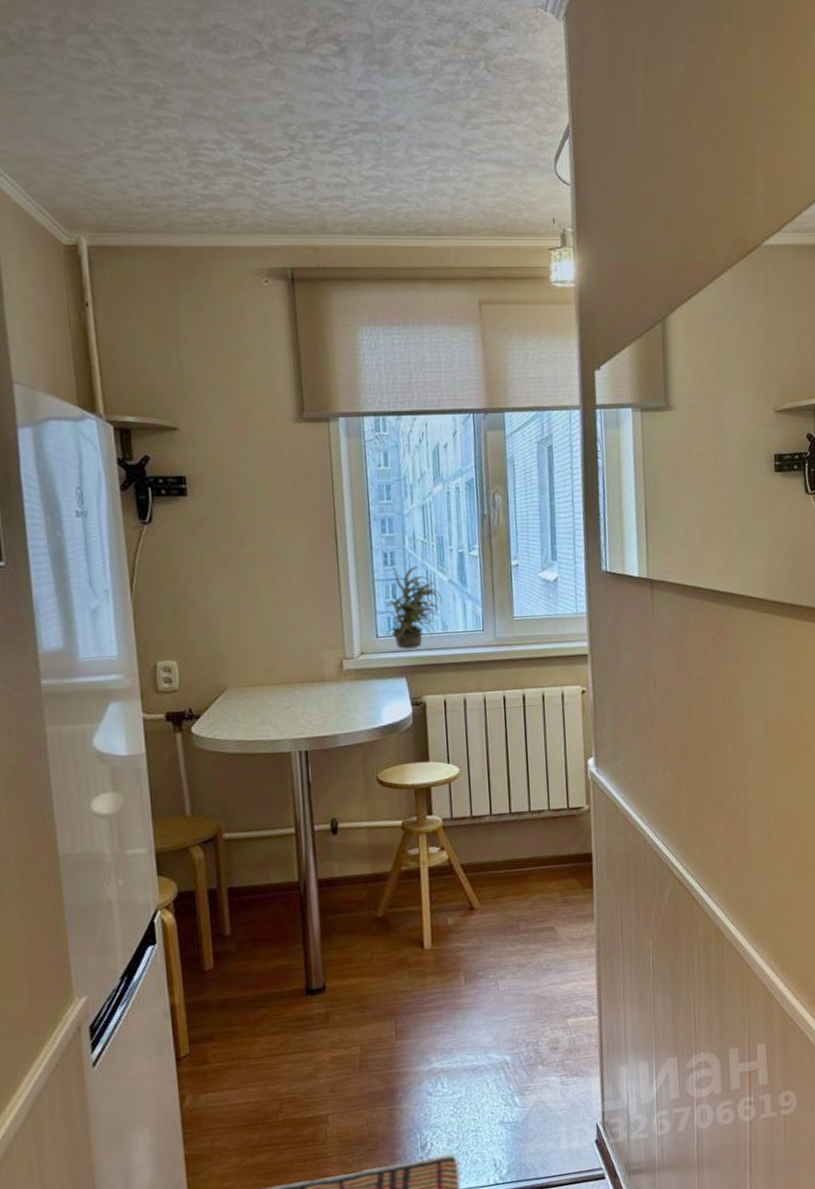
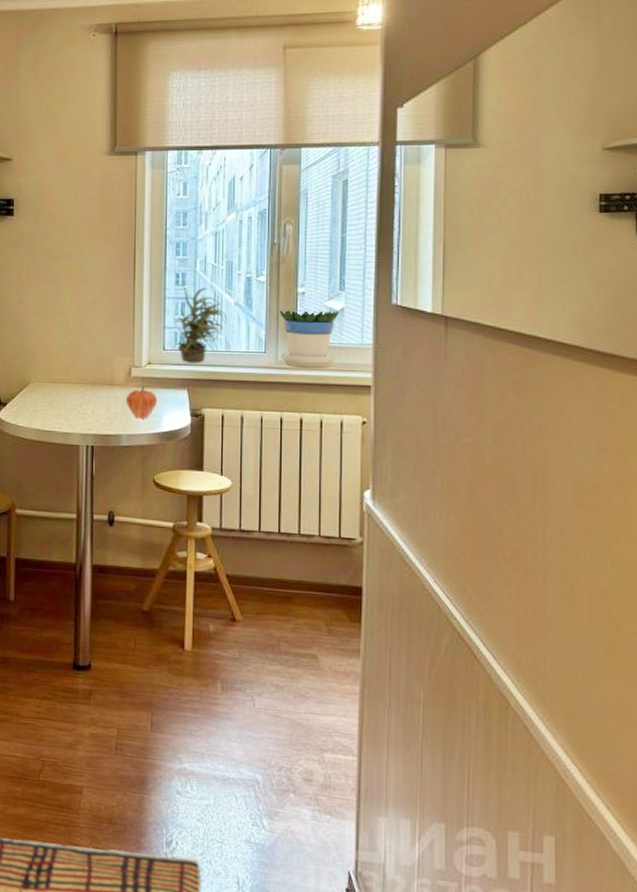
fruit: none [339,679,375,715] -> present [125,386,158,419]
flowerpot: none [495,581,553,644] -> present [280,309,339,369]

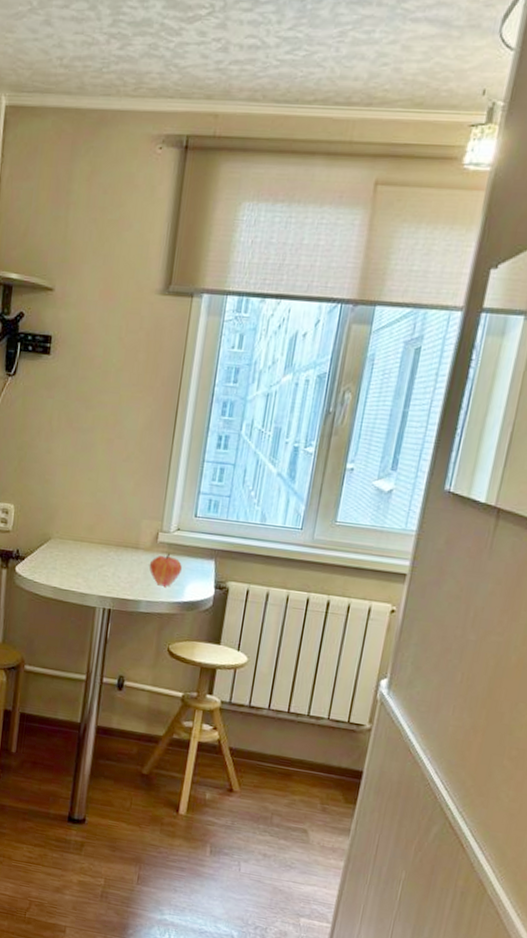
potted plant: present [173,285,227,363] -> none [205,448,267,535]
flowerpot: present [280,309,339,369] -> none [317,484,387,552]

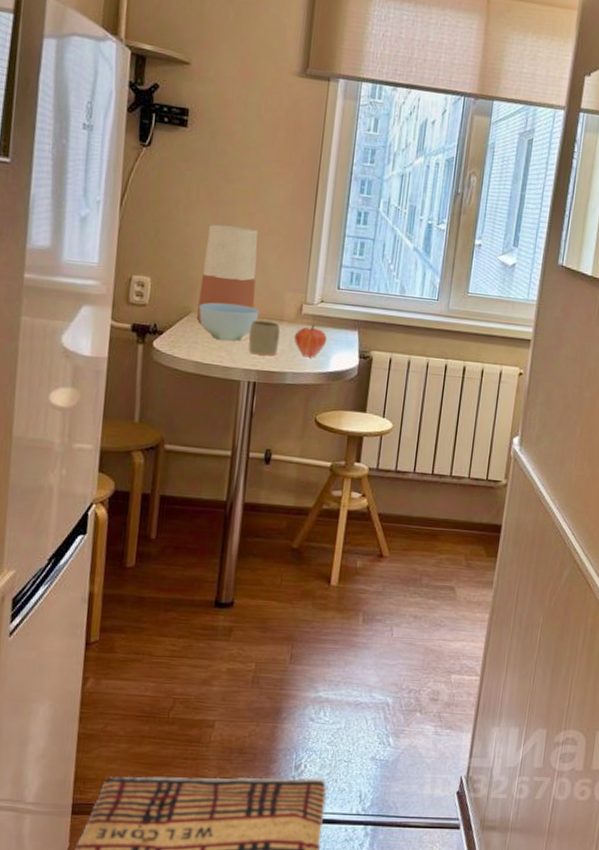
vase: none [56,451,117,550] -> present [197,224,259,324]
bowl: none [57,529,116,568] -> present [198,302,259,341]
mug: none [104,547,136,584] -> present [248,320,281,356]

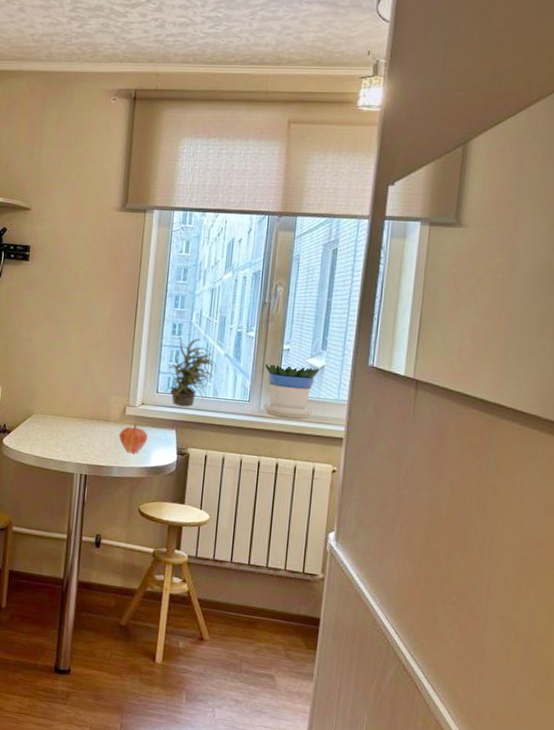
vase: present [197,224,259,324] -> none [38,339,88,424]
bowl: present [198,302,259,341] -> none [39,406,89,439]
mug: present [248,320,281,356] -> none [80,420,107,452]
potted plant: none [348,224,405,306] -> present [166,334,217,407]
flowerpot: none [452,259,511,321] -> present [263,363,320,420]

